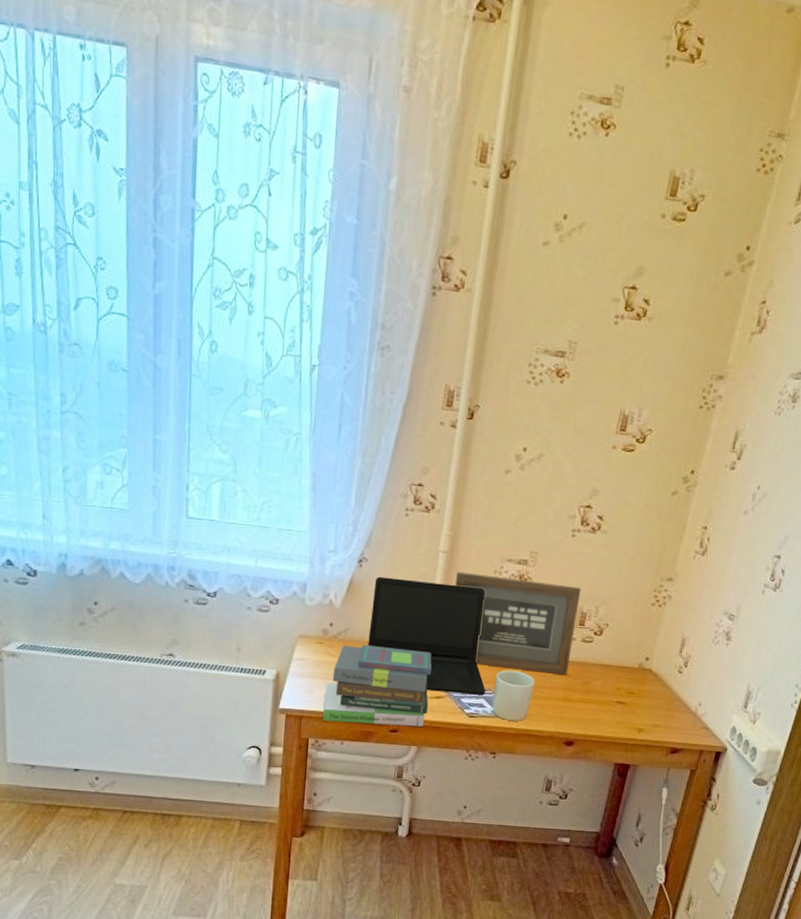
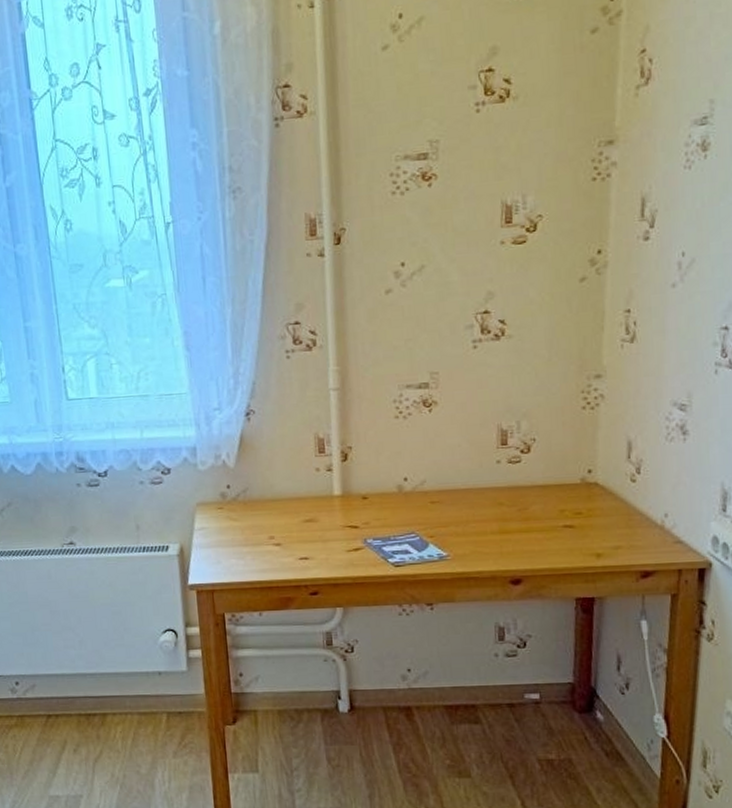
books: present [323,645,432,727] -> none [232,500,347,592]
laptop: present [368,576,486,696] -> none [266,422,408,544]
picture frame: present [454,571,581,675] -> none [351,403,498,507]
mug: present [492,670,536,721] -> none [416,507,464,565]

